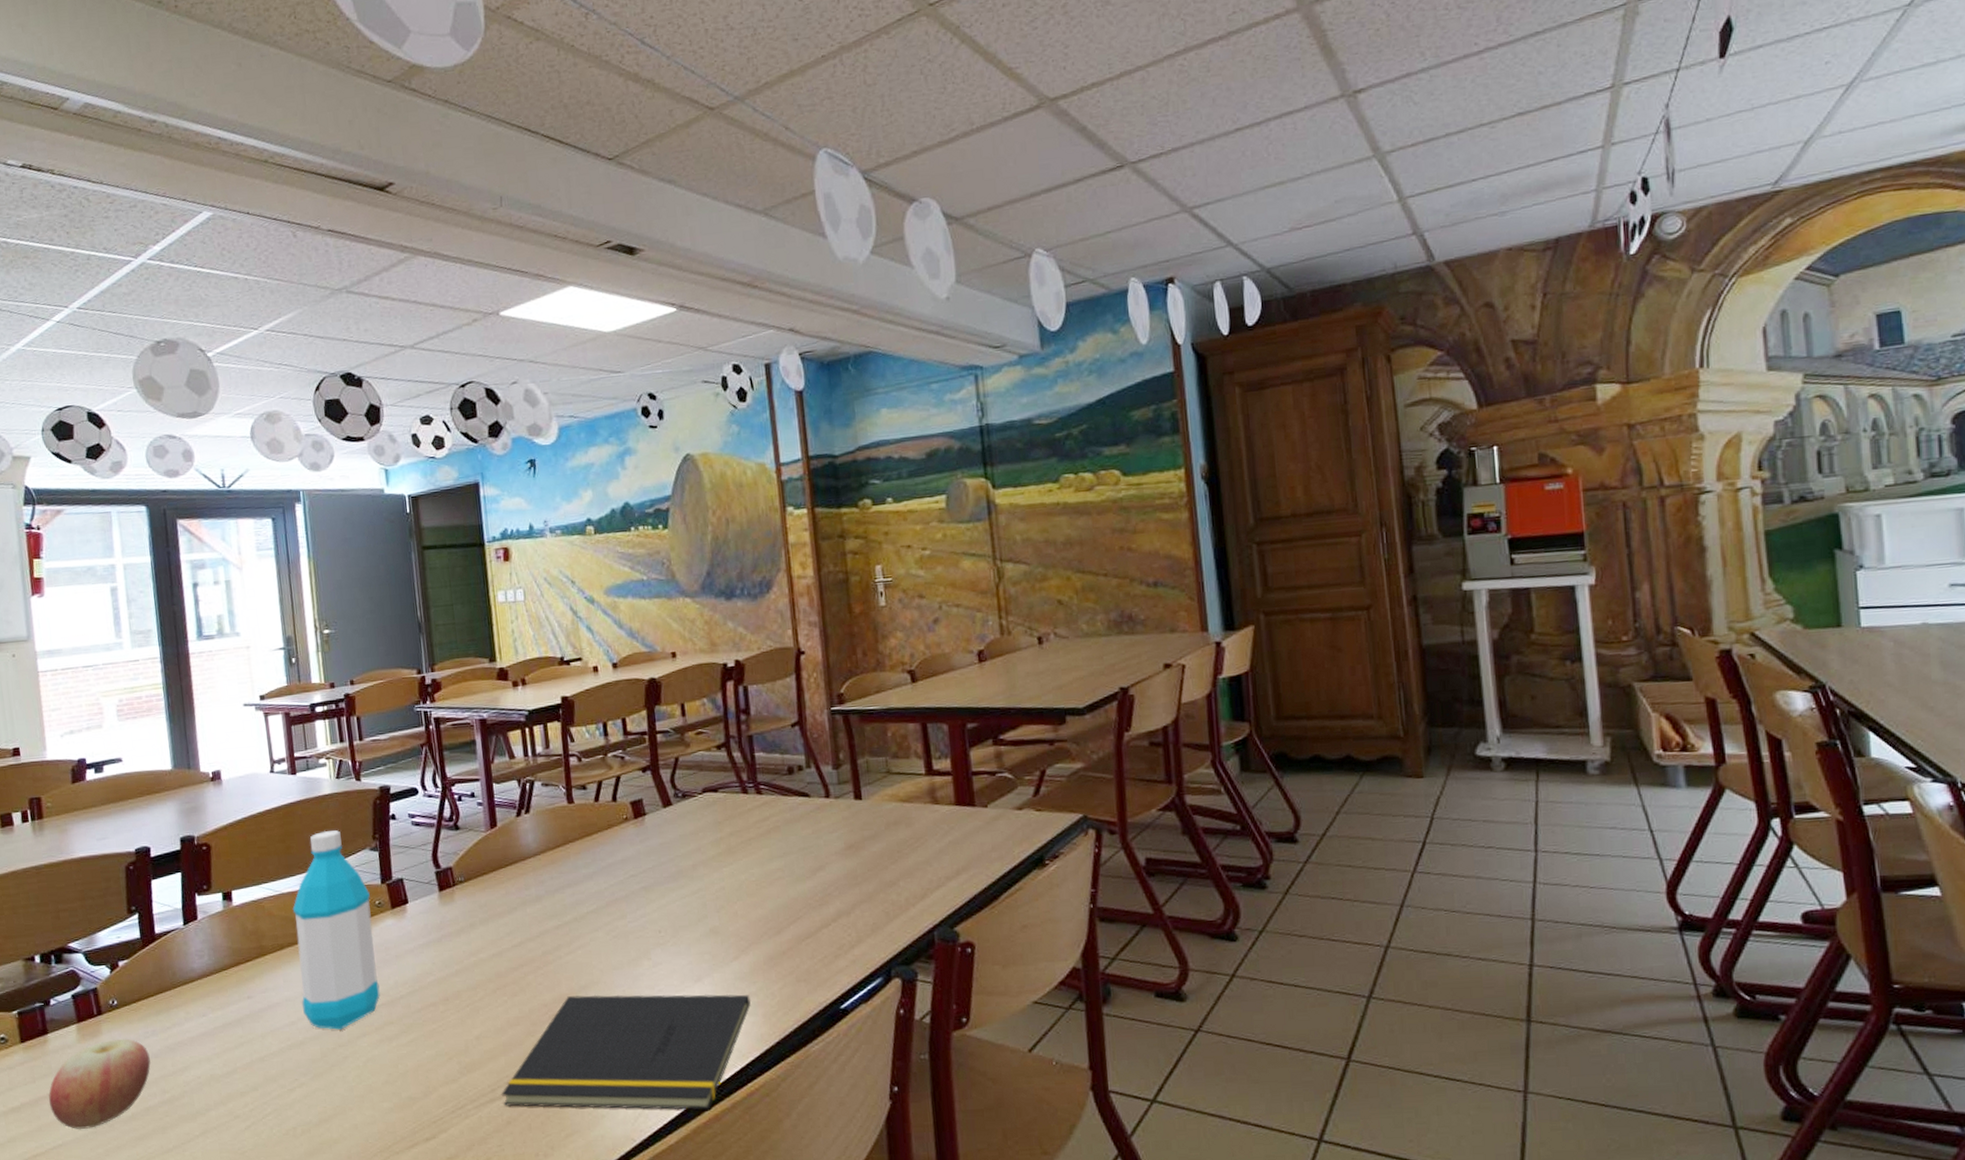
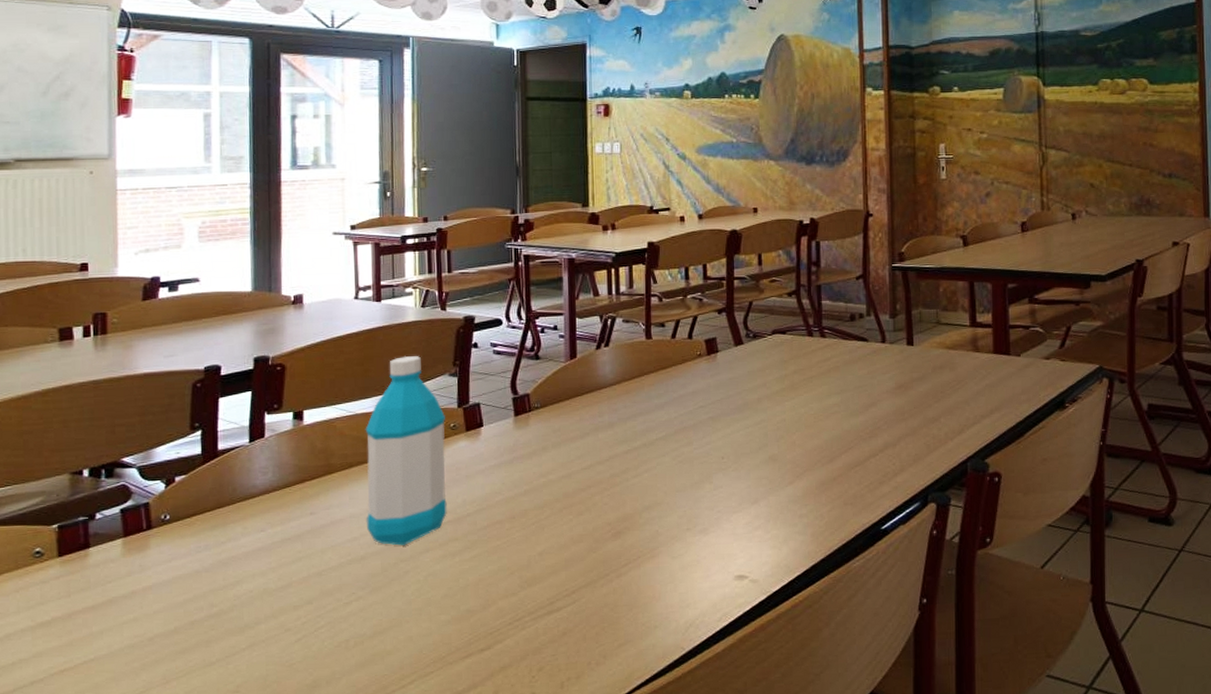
apple: present [48,1038,151,1130] -> none [83,553,200,644]
notepad: present [501,994,751,1110] -> none [559,514,801,621]

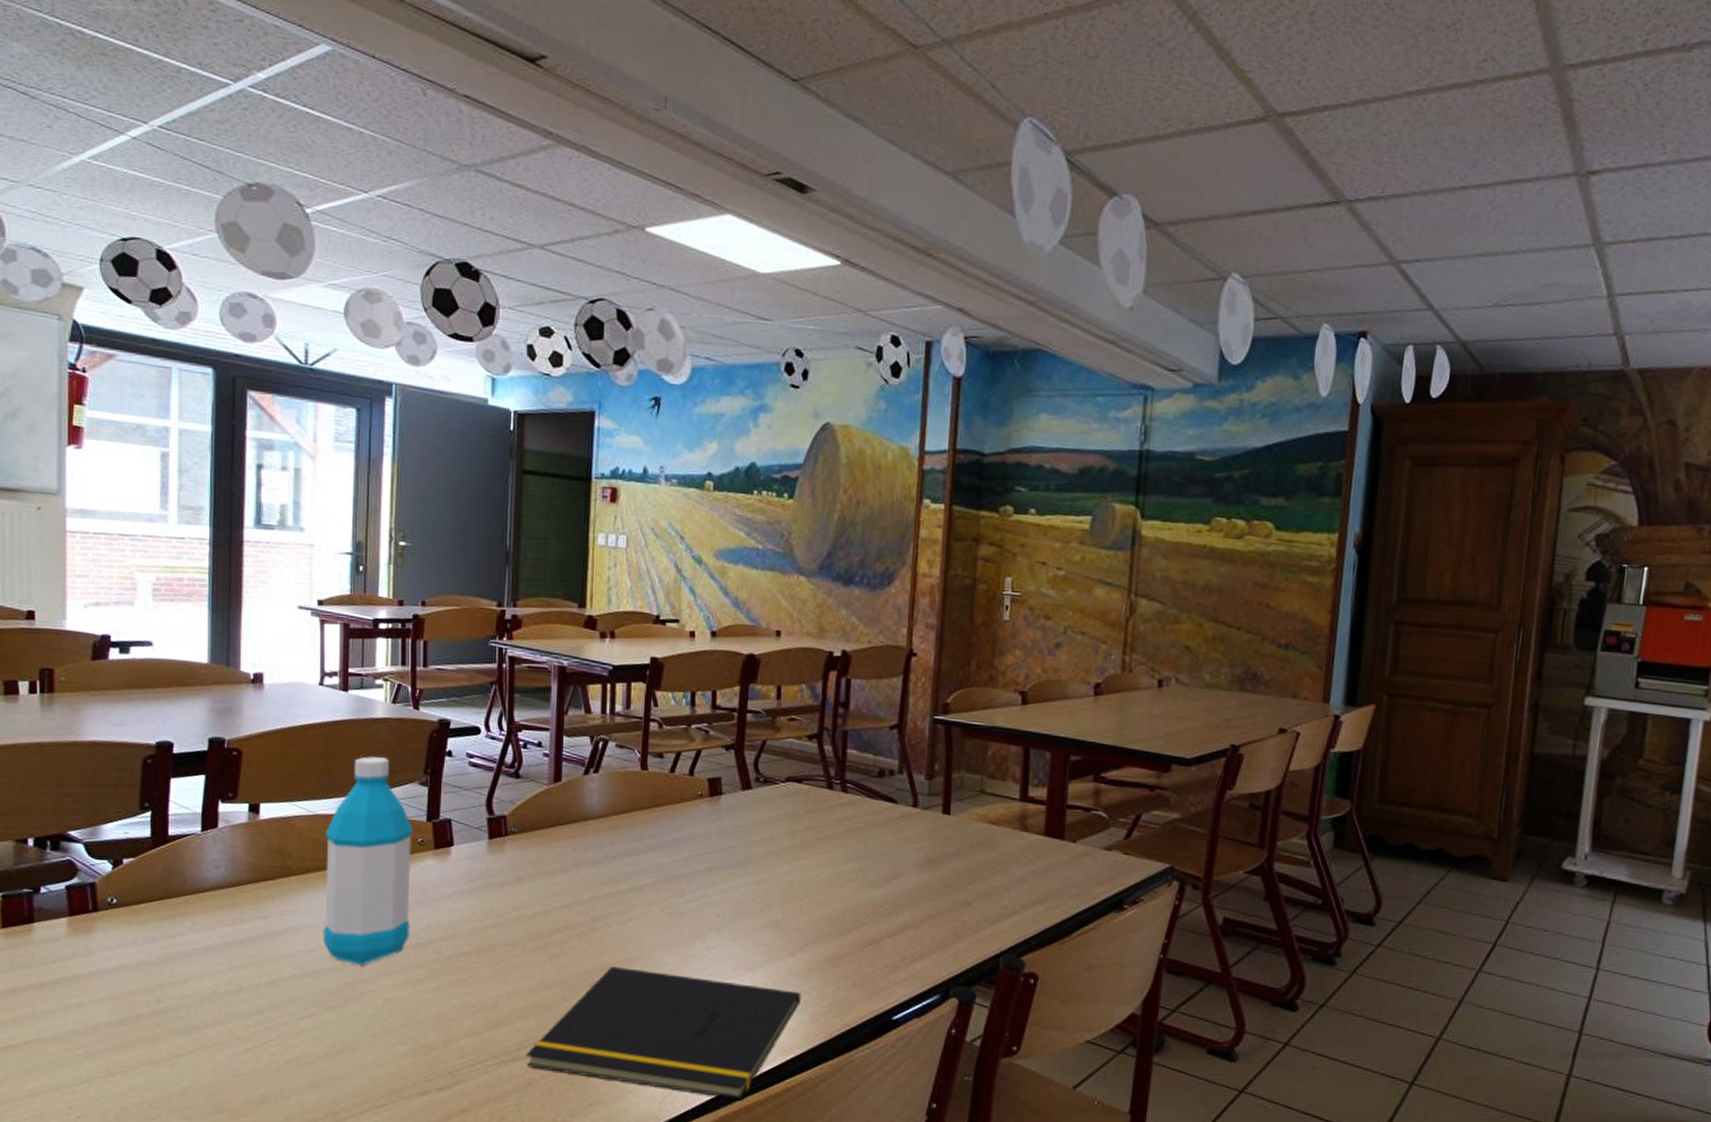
notepad: none [559,514,801,621] -> present [525,966,801,1100]

